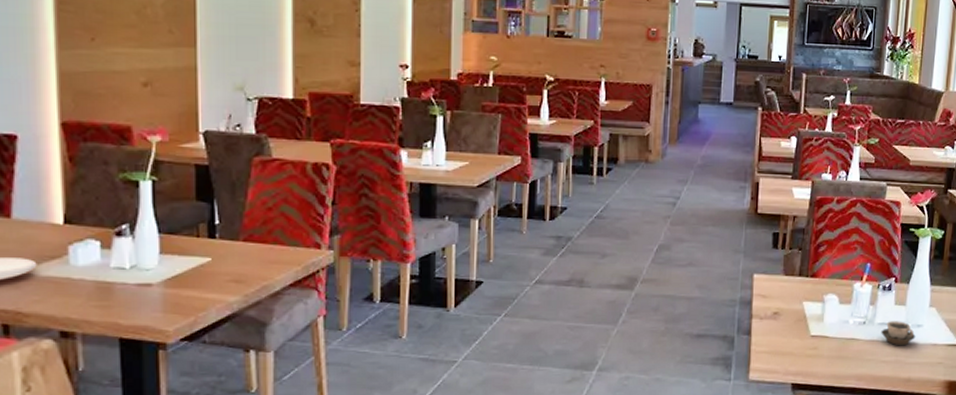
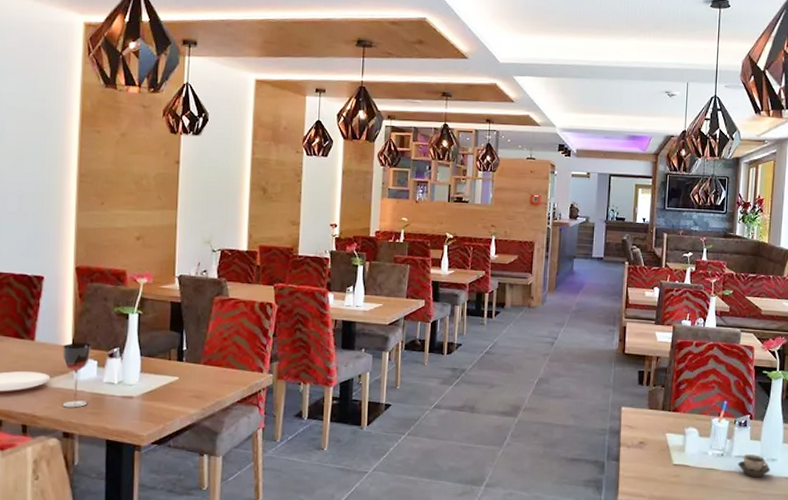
wineglass: none [52,219,91,301] -> present [62,342,92,408]

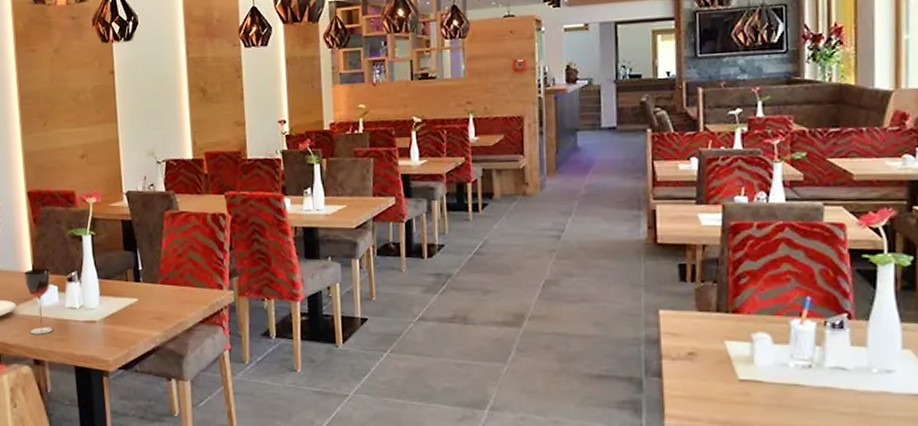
cup: present [738,454,771,478] -> none [835,365,886,395]

